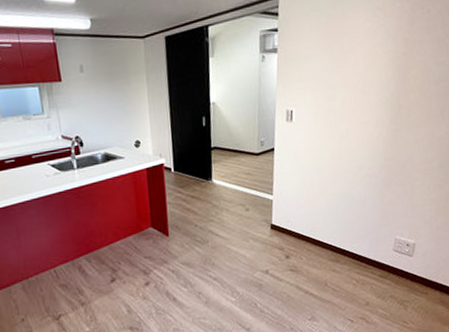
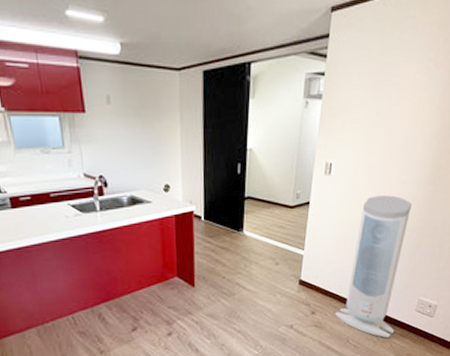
air purifier: none [310,137,376,280] -> present [335,195,412,338]

